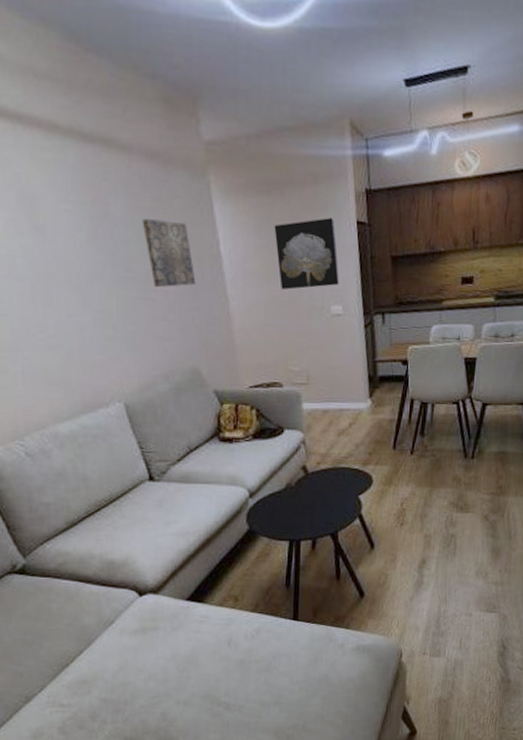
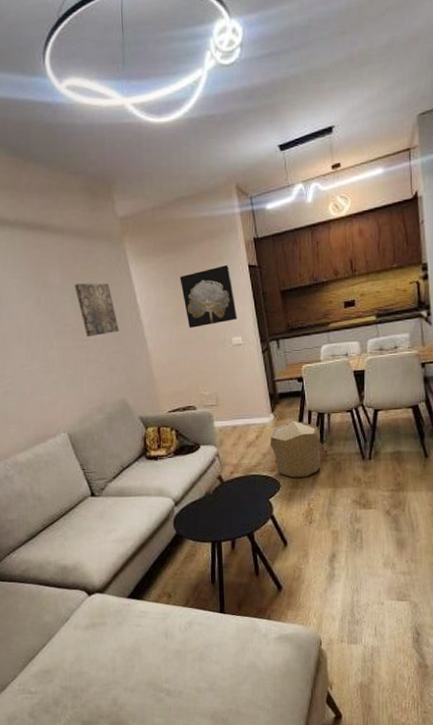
pouf: none [365,409,421,474] -> present [270,421,321,478]

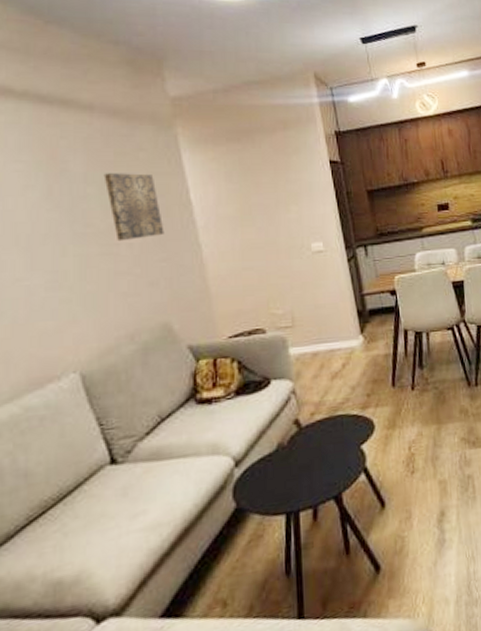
wall art: present [179,265,237,328] -> none [246,160,317,231]
pouf: present [270,421,321,478] -> none [360,343,422,415]

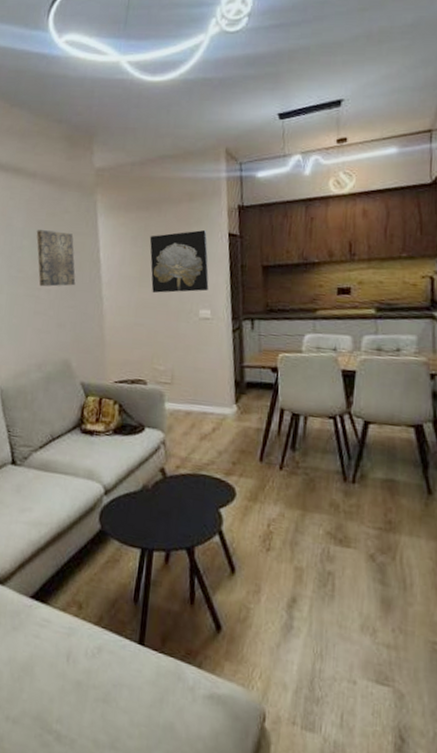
wall art: none [246,160,317,231] -> present [149,230,209,293]

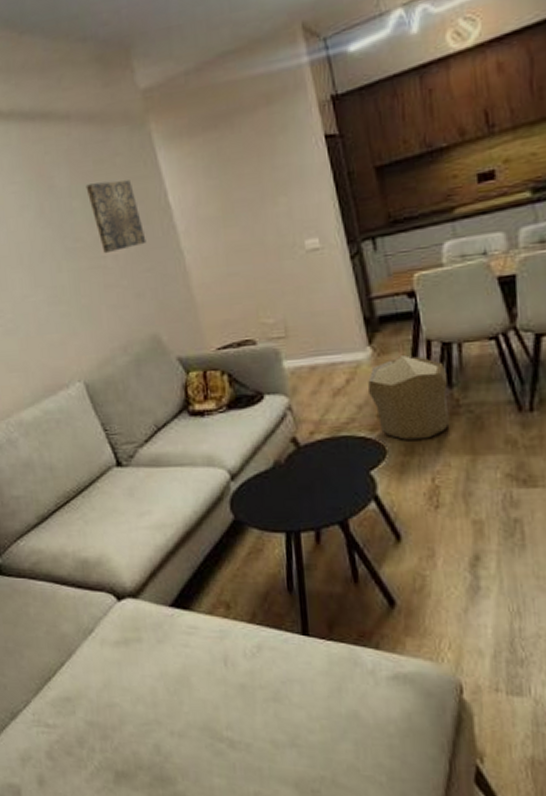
wall art: present [149,230,209,293] -> none [226,138,311,231]
pouf: none [229,417,292,490] -> present [368,355,450,440]

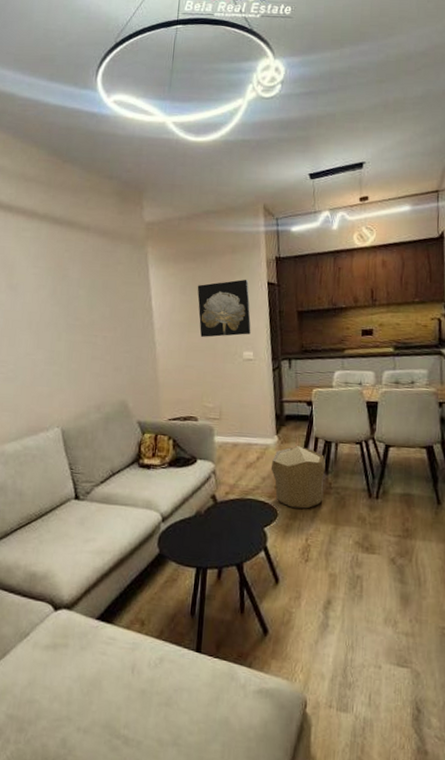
wall art: present [86,180,147,254] -> none [91,280,130,334]
wall art: none [226,138,311,231] -> present [197,280,251,337]

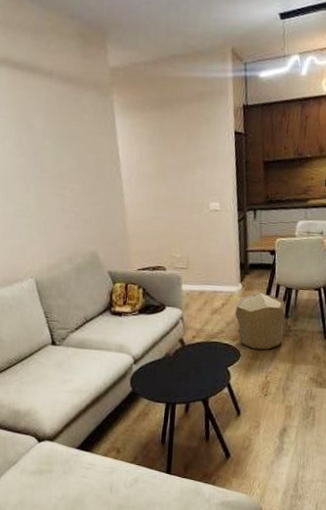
wall art: present [197,280,251,337] -> none [164,129,218,189]

